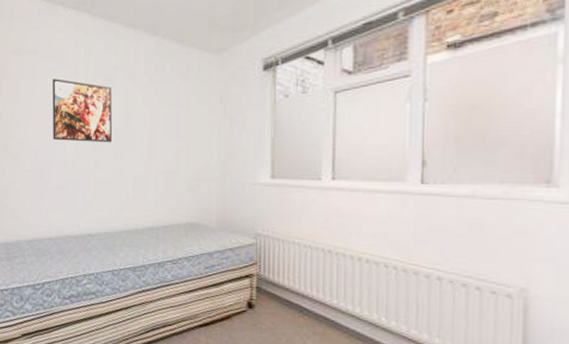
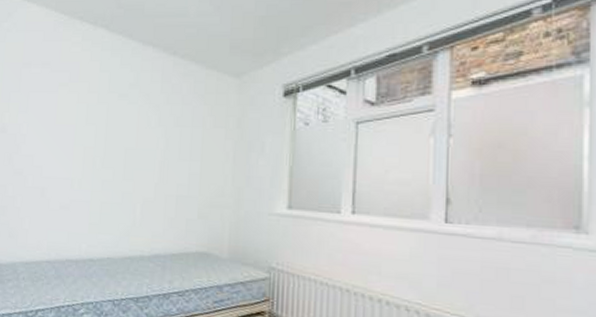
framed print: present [53,79,111,143] -> none [59,93,125,163]

